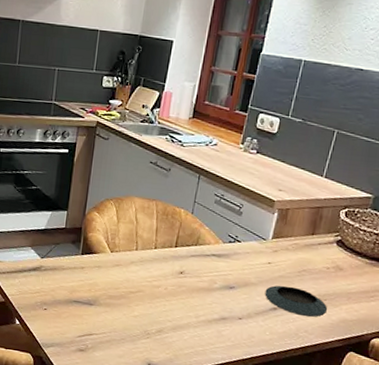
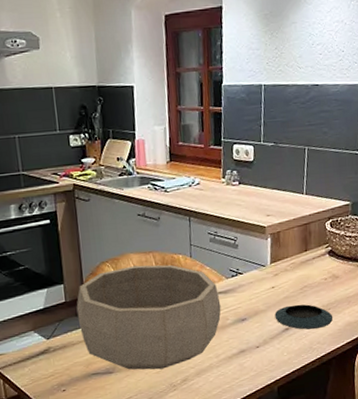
decorative bowl: none [72,208,212,315] -> present [76,264,221,370]

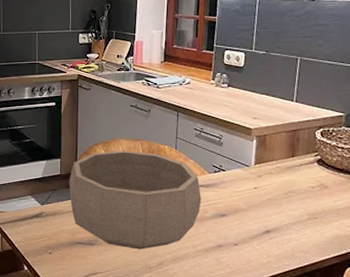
saucer: present [274,304,333,330] -> none [256,208,320,237]

